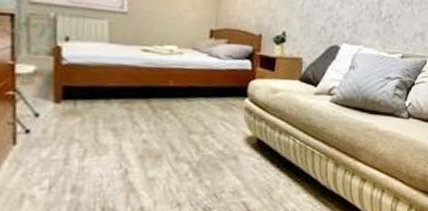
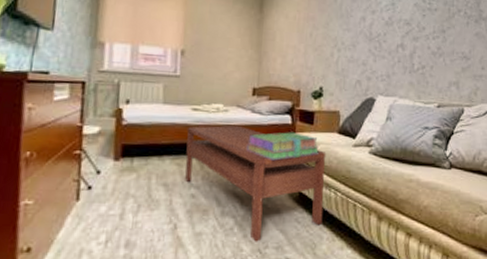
coffee table: none [135,69,287,187] -> present [185,125,326,242]
stack of books: none [202,78,279,107] -> present [246,132,319,161]

